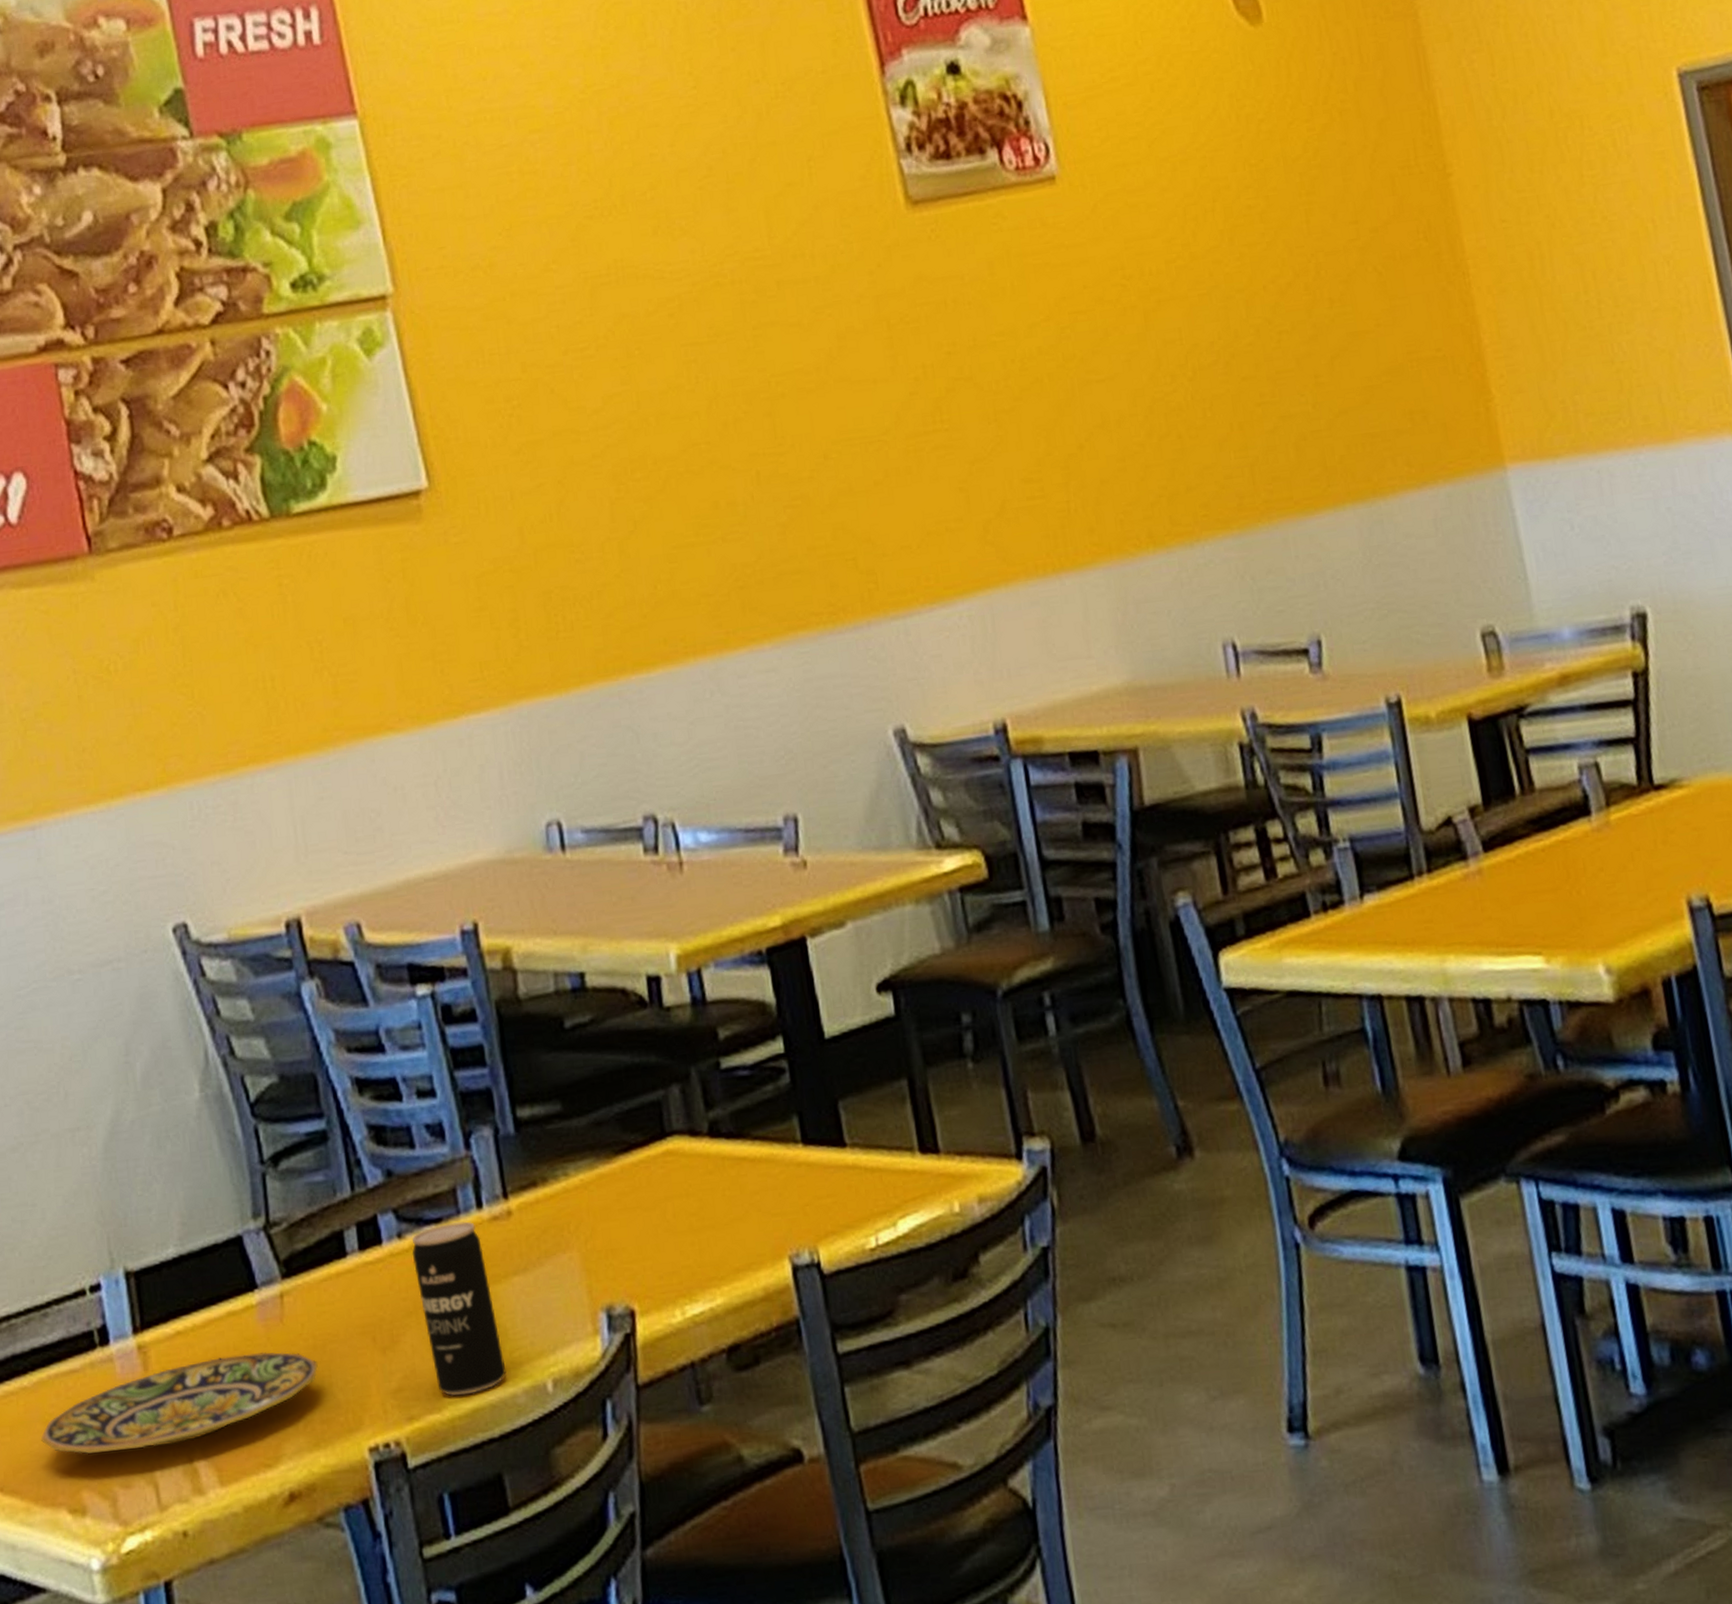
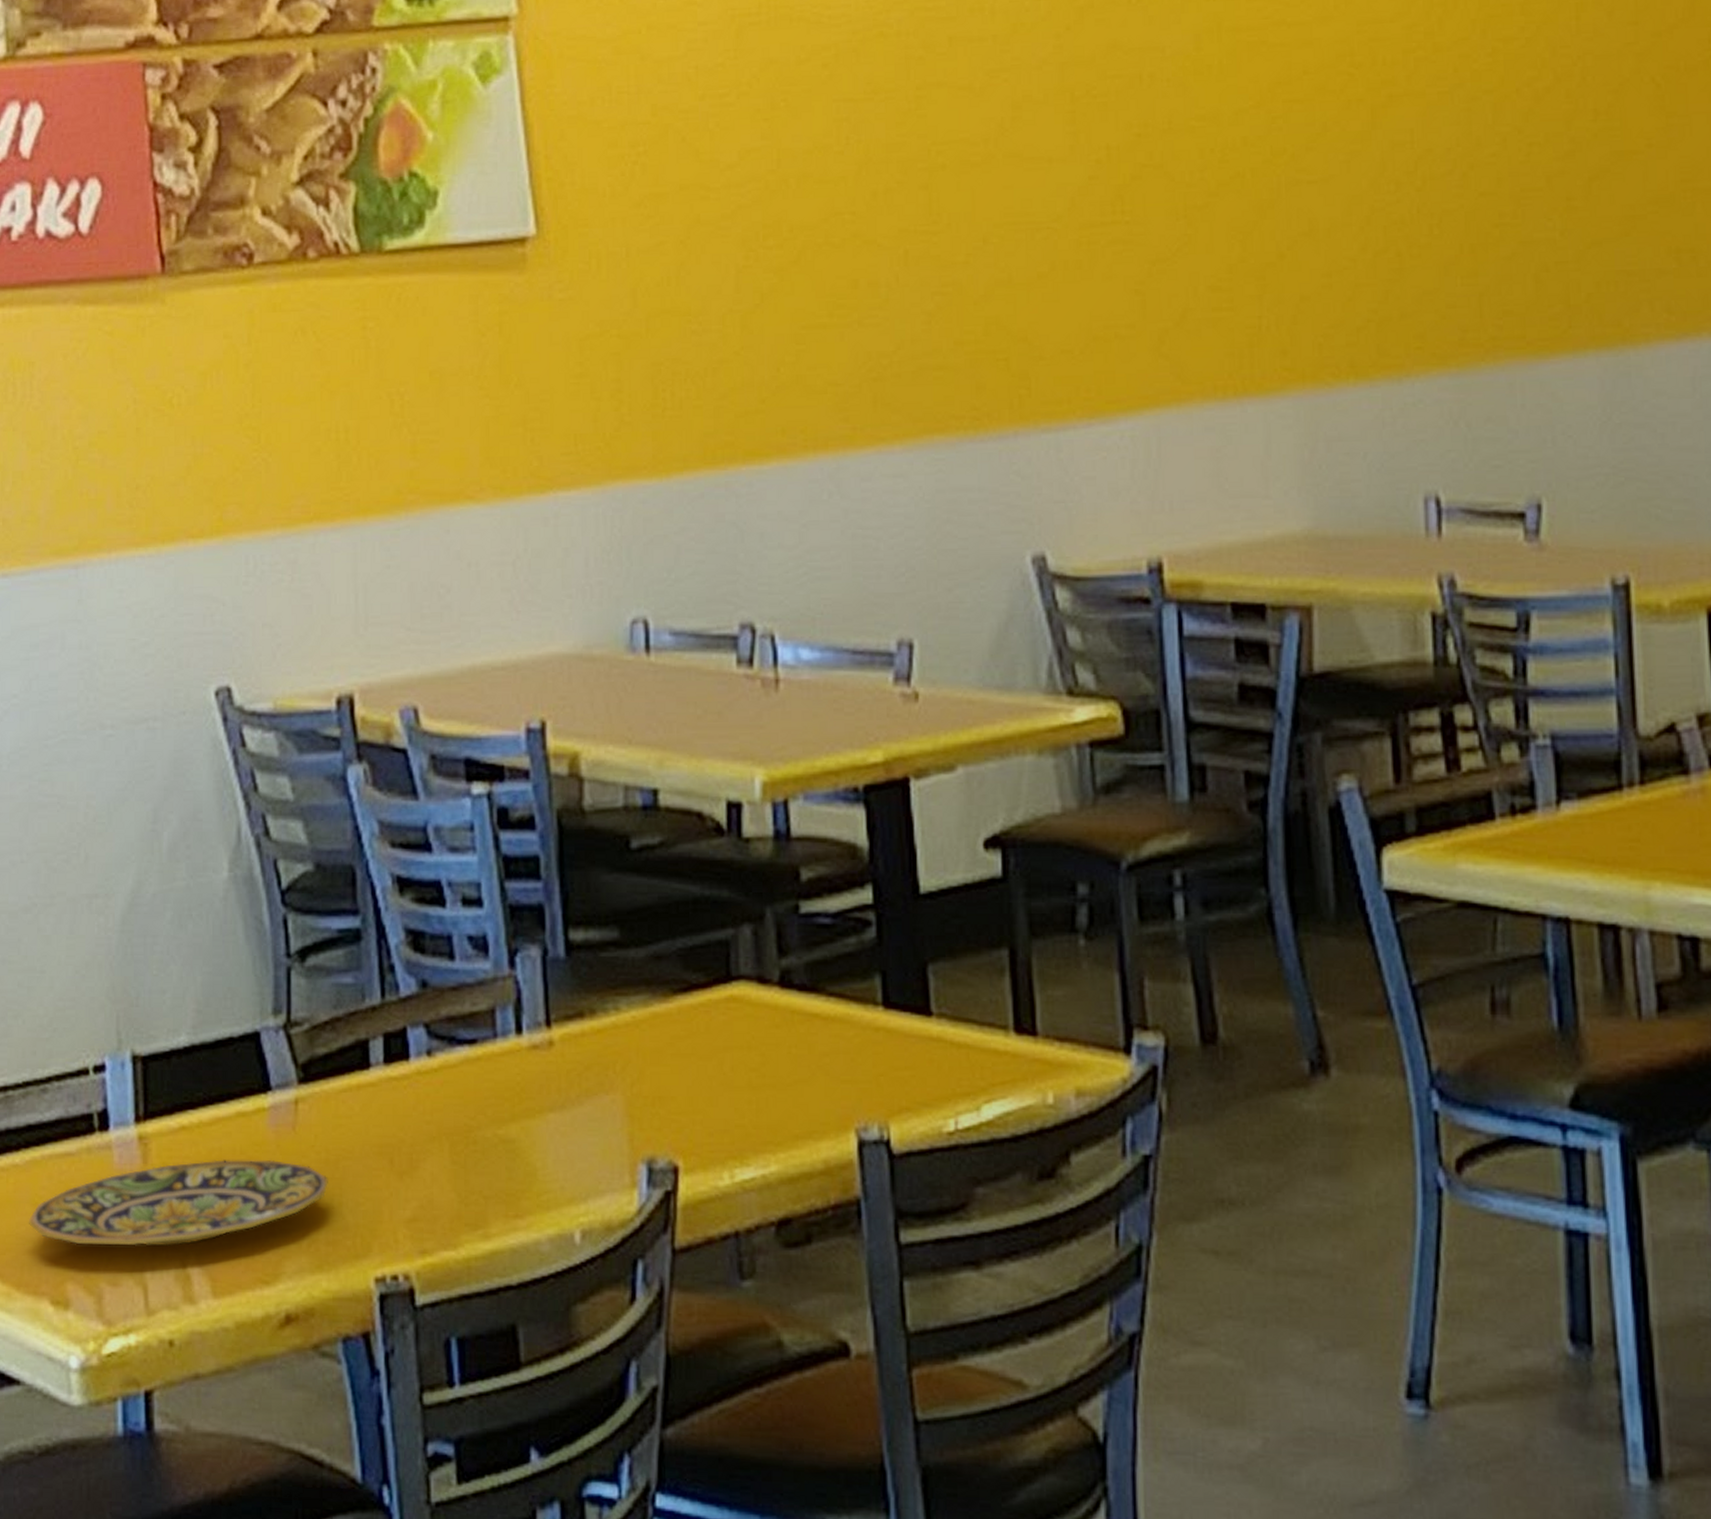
beverage can: present [411,1221,507,1396] -> none [441,1046,531,1235]

